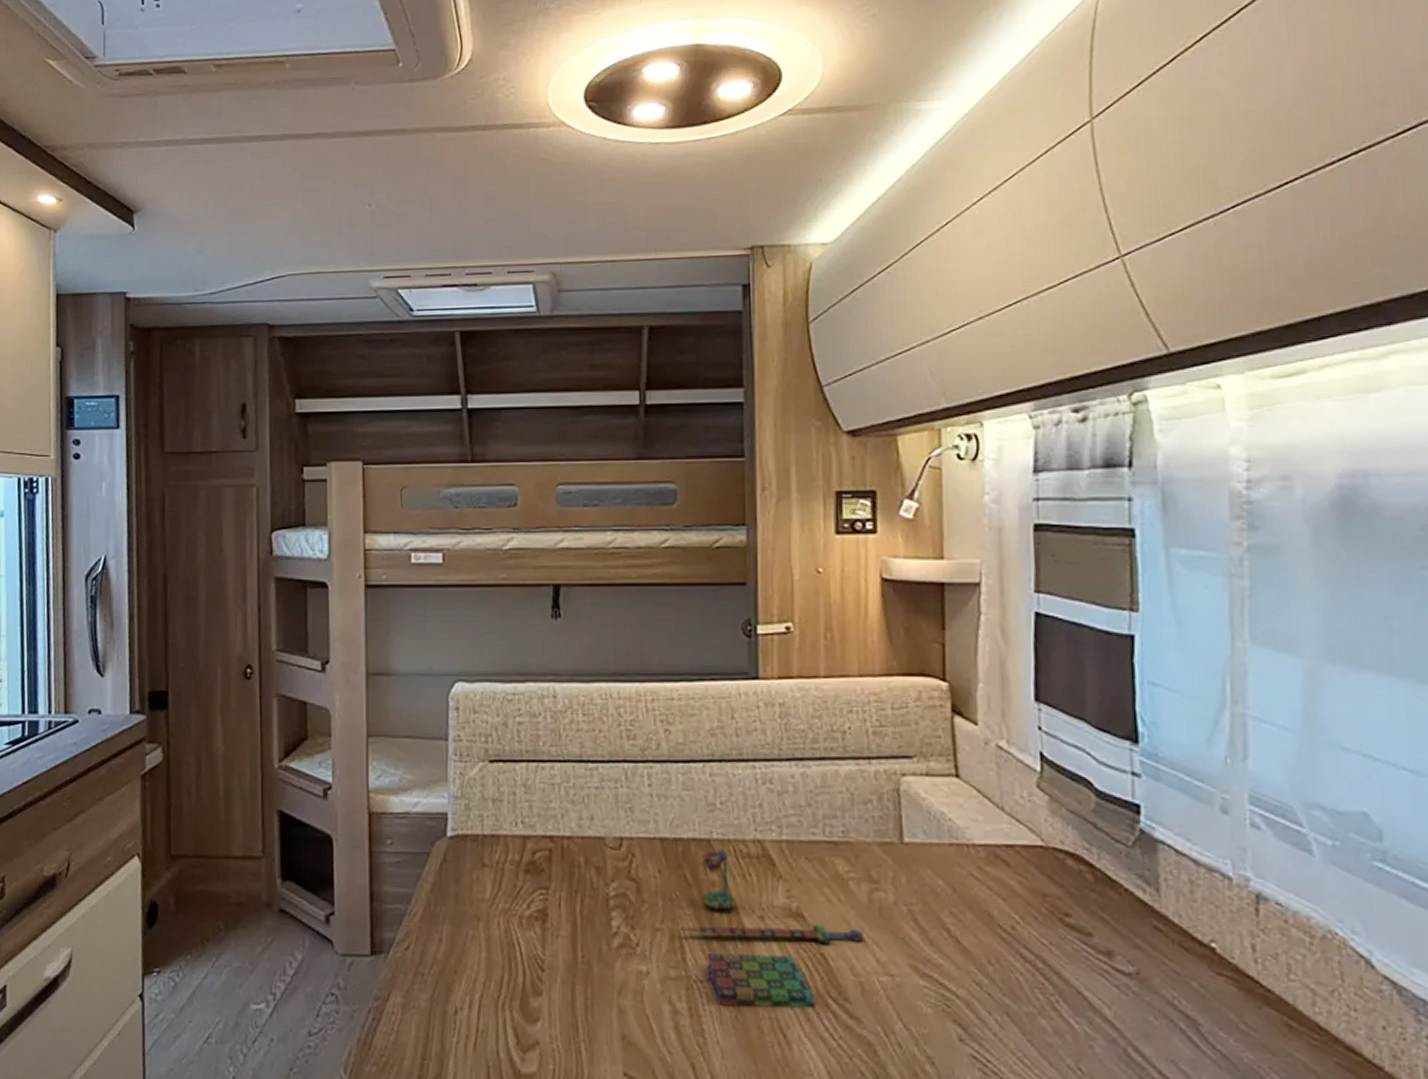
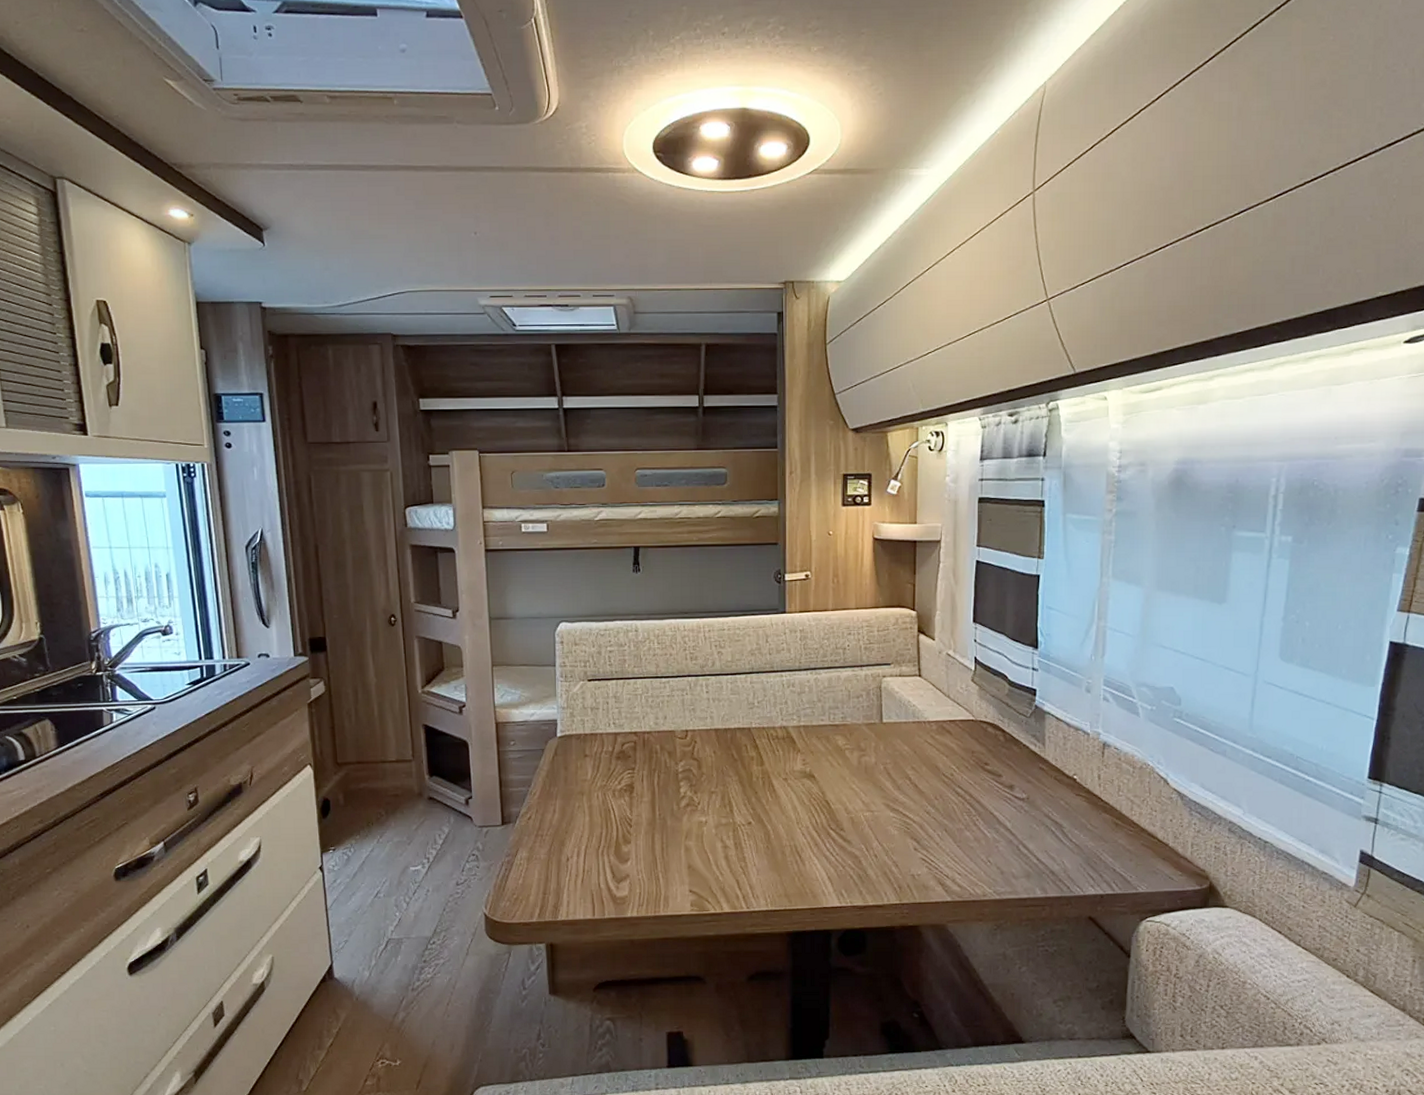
board game: present [680,849,864,1008] -> none [729,734,854,841]

